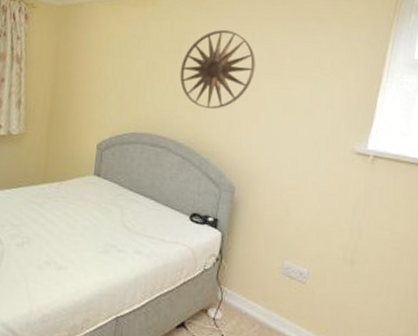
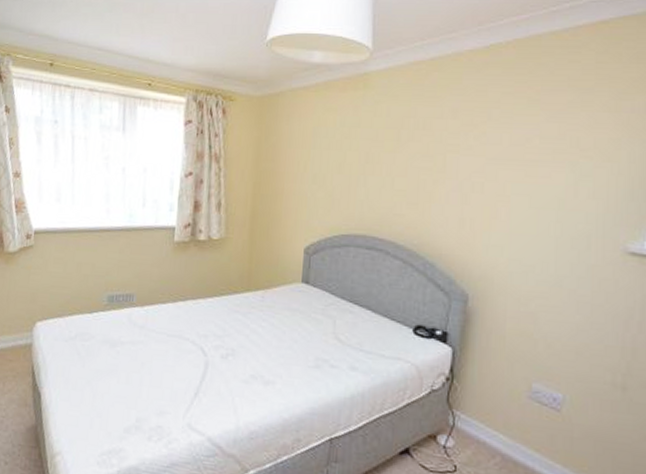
wall art: present [179,30,255,110] -> none [398,111,493,205]

